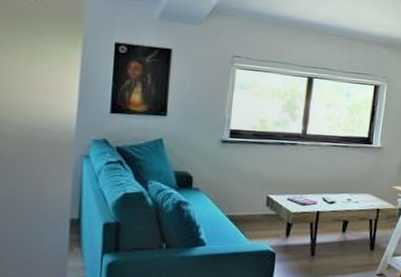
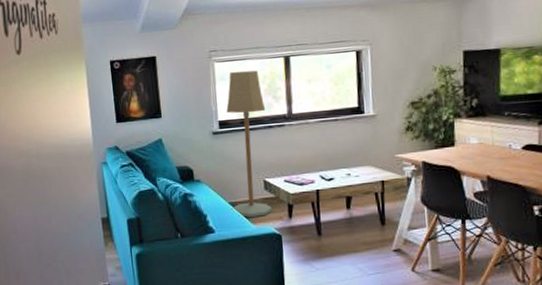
floor lamp: none [228,81,282,233] -> present [226,70,272,217]

